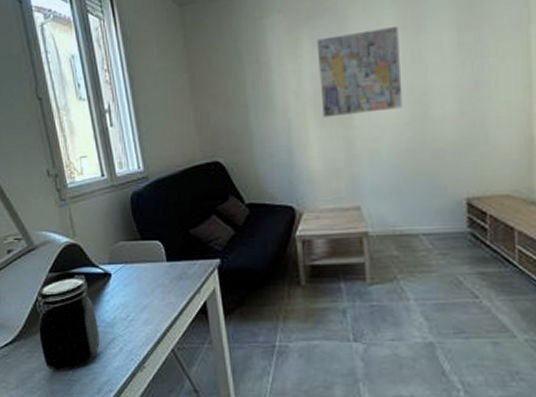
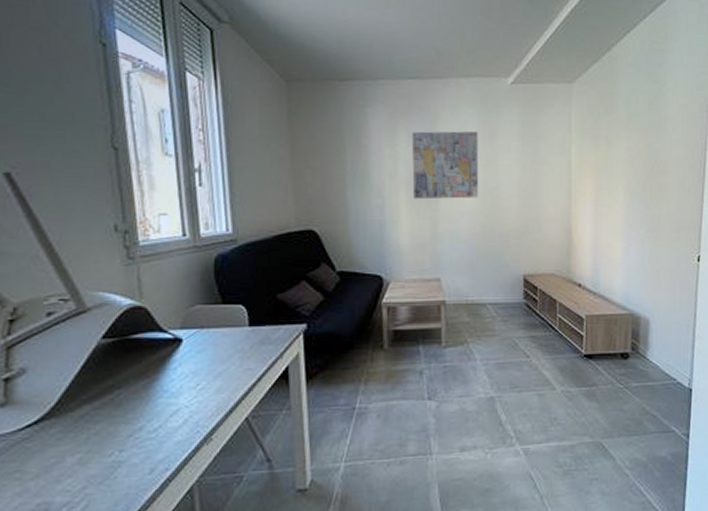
jar: present [35,275,100,371] -> none [78,341,160,453]

